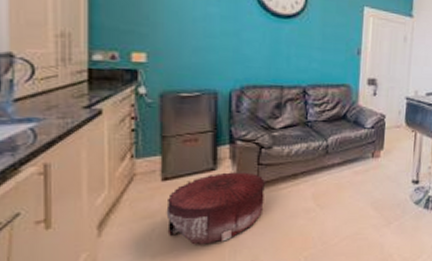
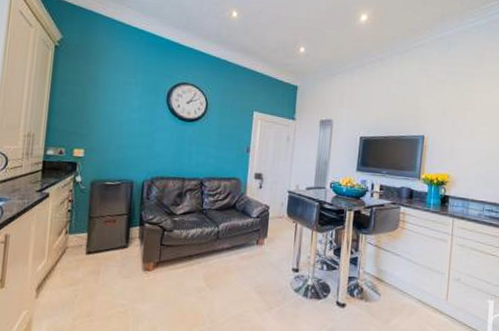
pouf: present [166,172,266,245] -> none [86,250,166,313]

